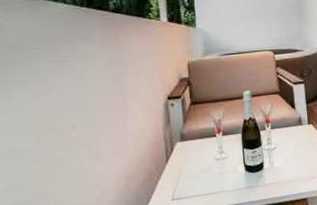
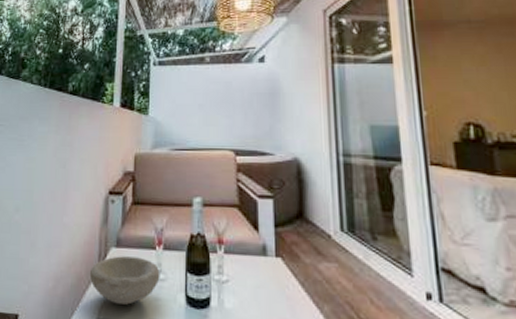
bowl: none [159,145,223,185] -> present [89,256,160,305]

